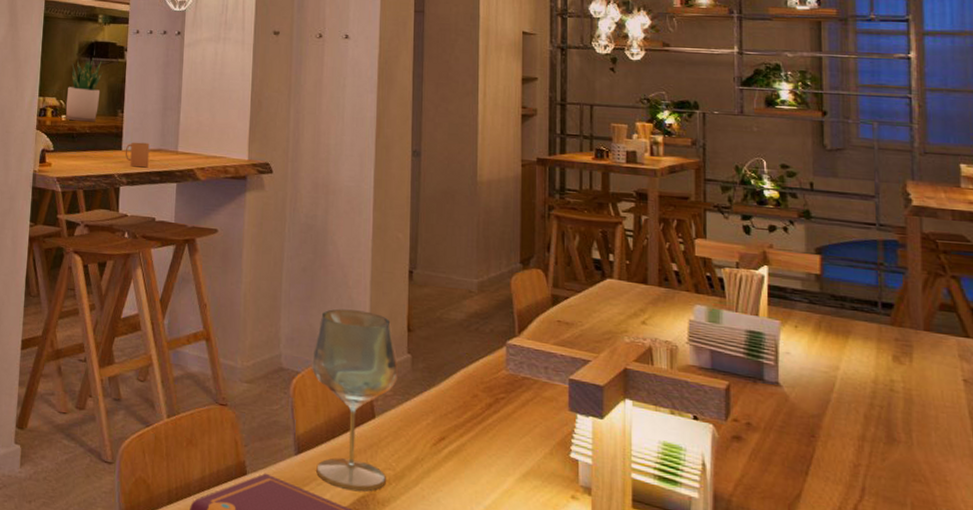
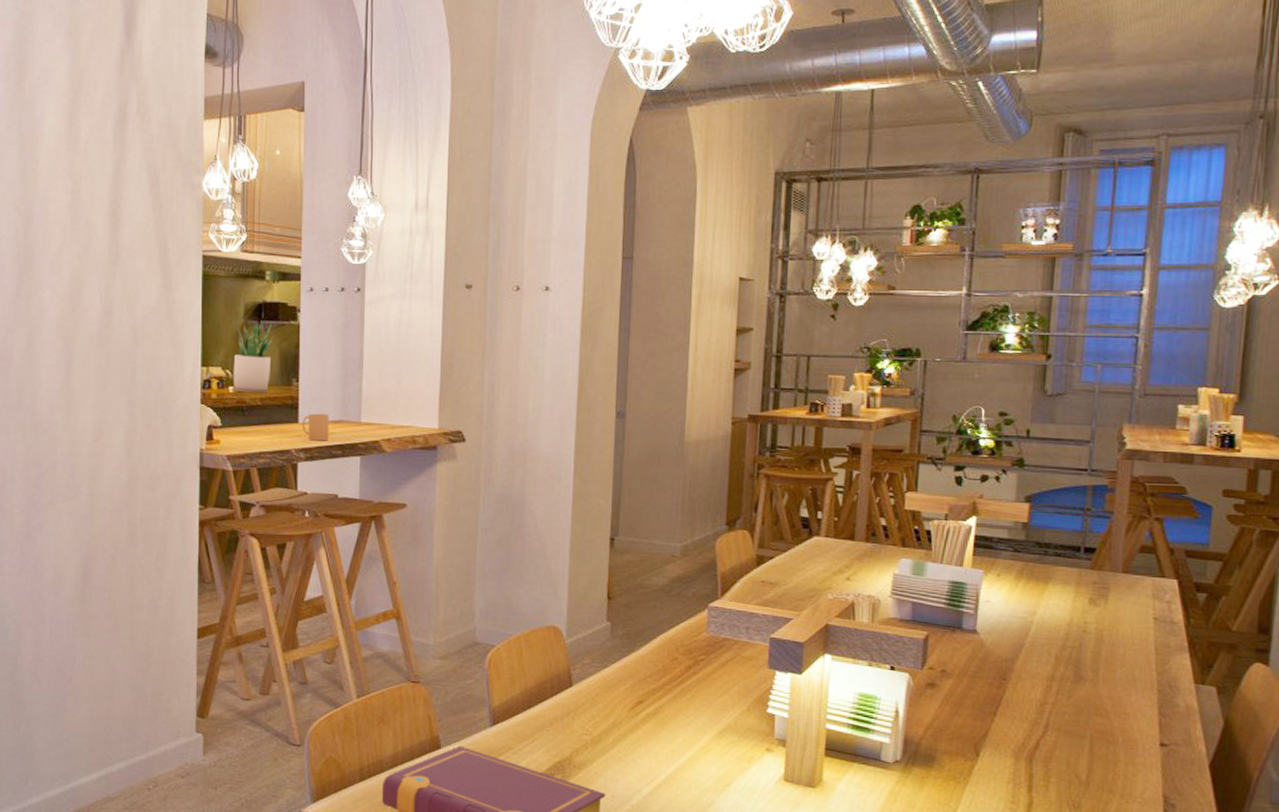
wine glass: present [311,308,399,492] -> none [506,580,598,757]

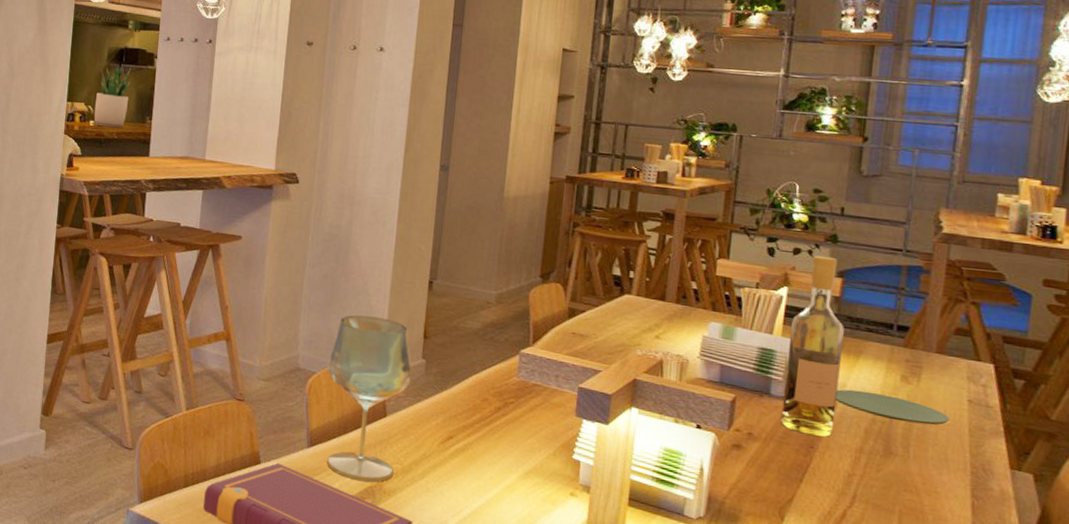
cup: present [302,413,329,441] -> none [152,149,177,175]
wine glass: none [506,580,598,757] -> present [327,315,413,483]
bottle: none [973,481,1033,667] -> present [780,255,844,437]
plate: none [1026,617,1136,646] -> present [835,389,949,425]

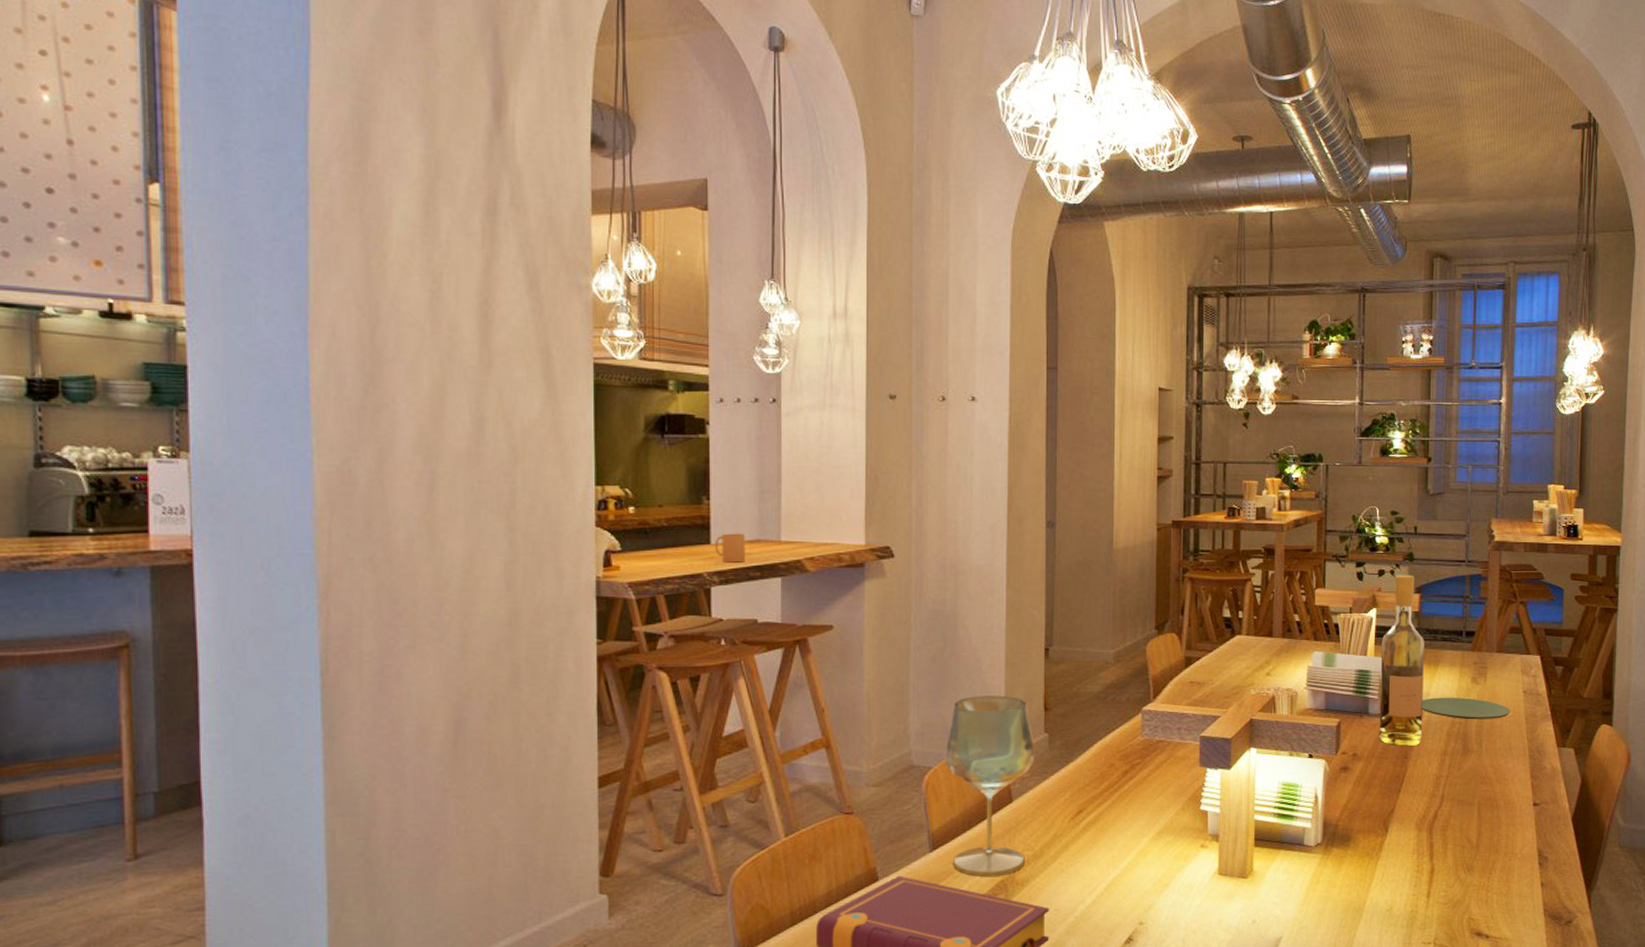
planter: present [93,64,132,129] -> none [633,434,679,513]
cup: none [152,149,177,175] -> present [714,533,745,563]

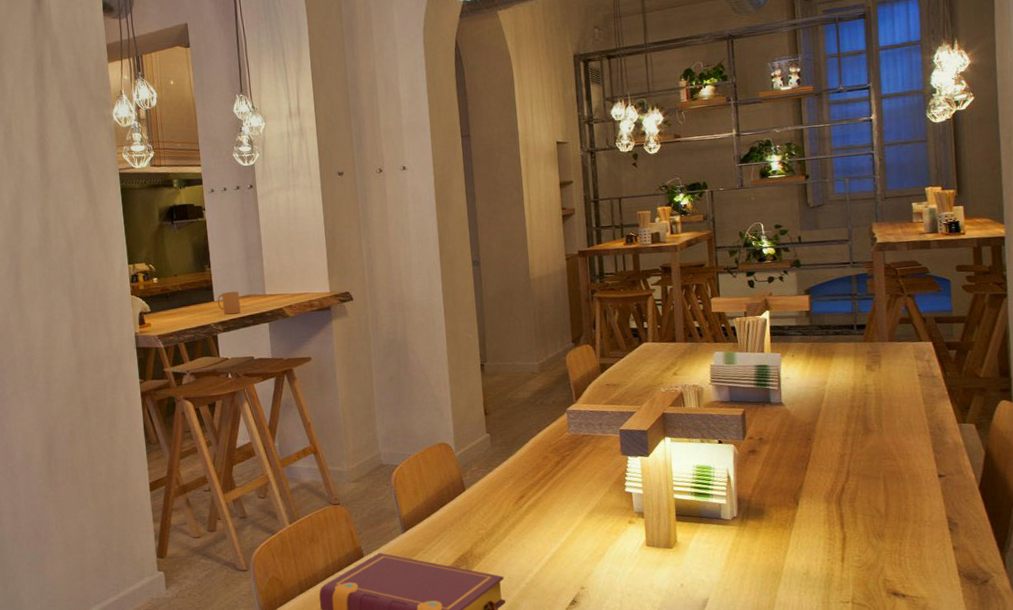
wine glass: present [944,695,1036,878] -> none [406,404,481,552]
bottle: present [1379,574,1424,746] -> none [776,279,824,430]
plate: present [1422,697,1510,720] -> none [820,383,907,403]

